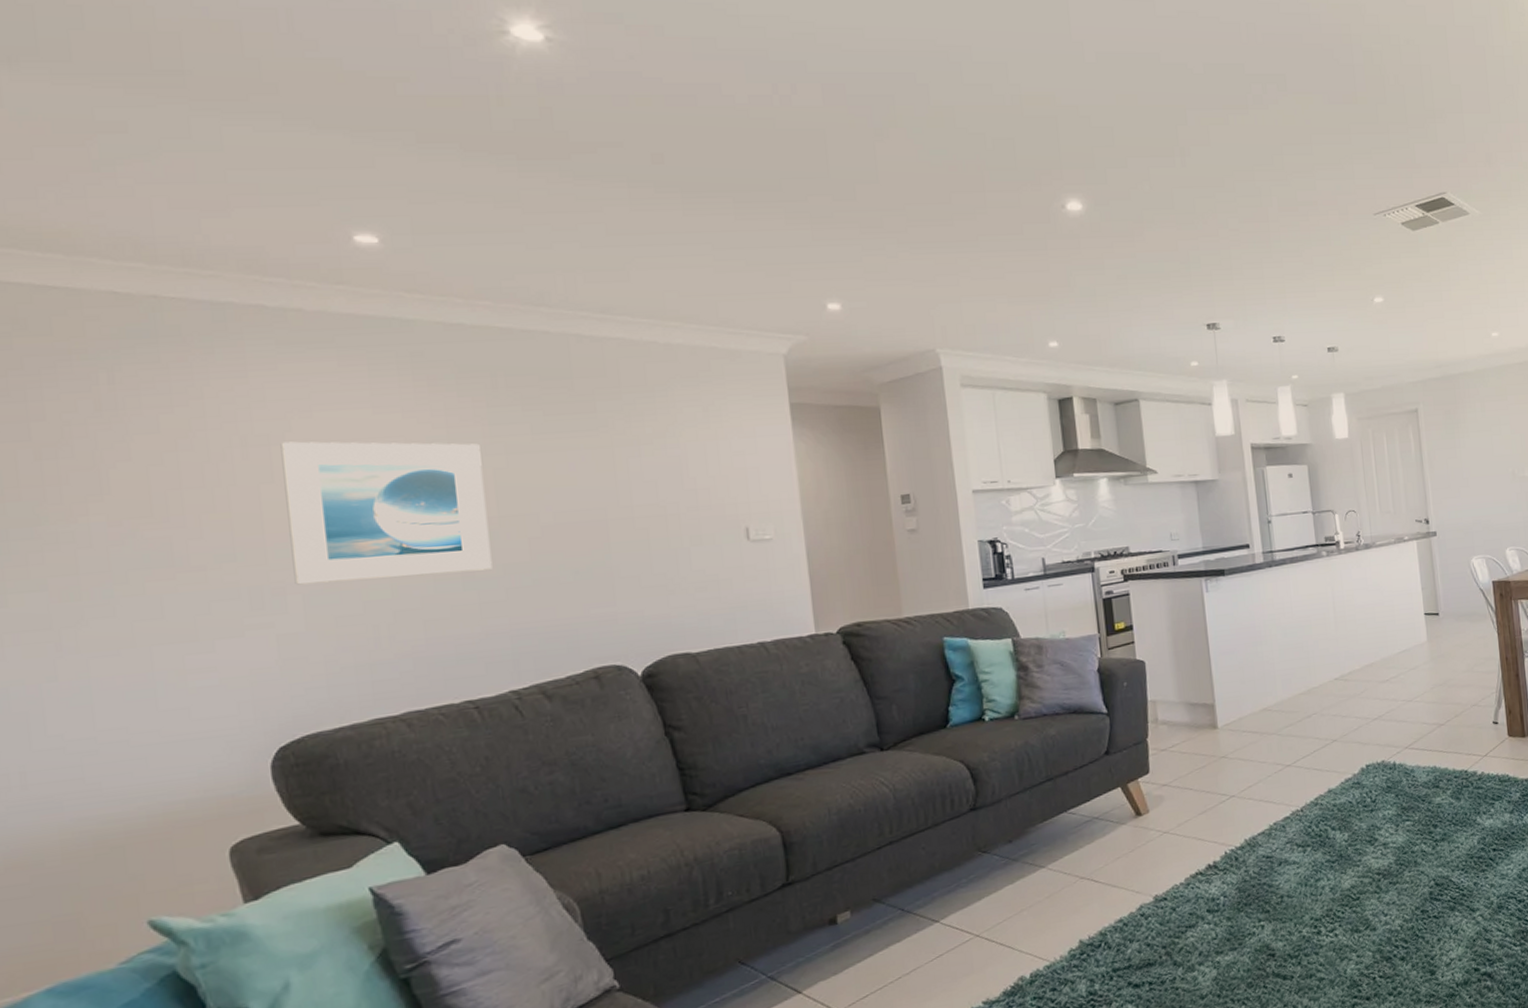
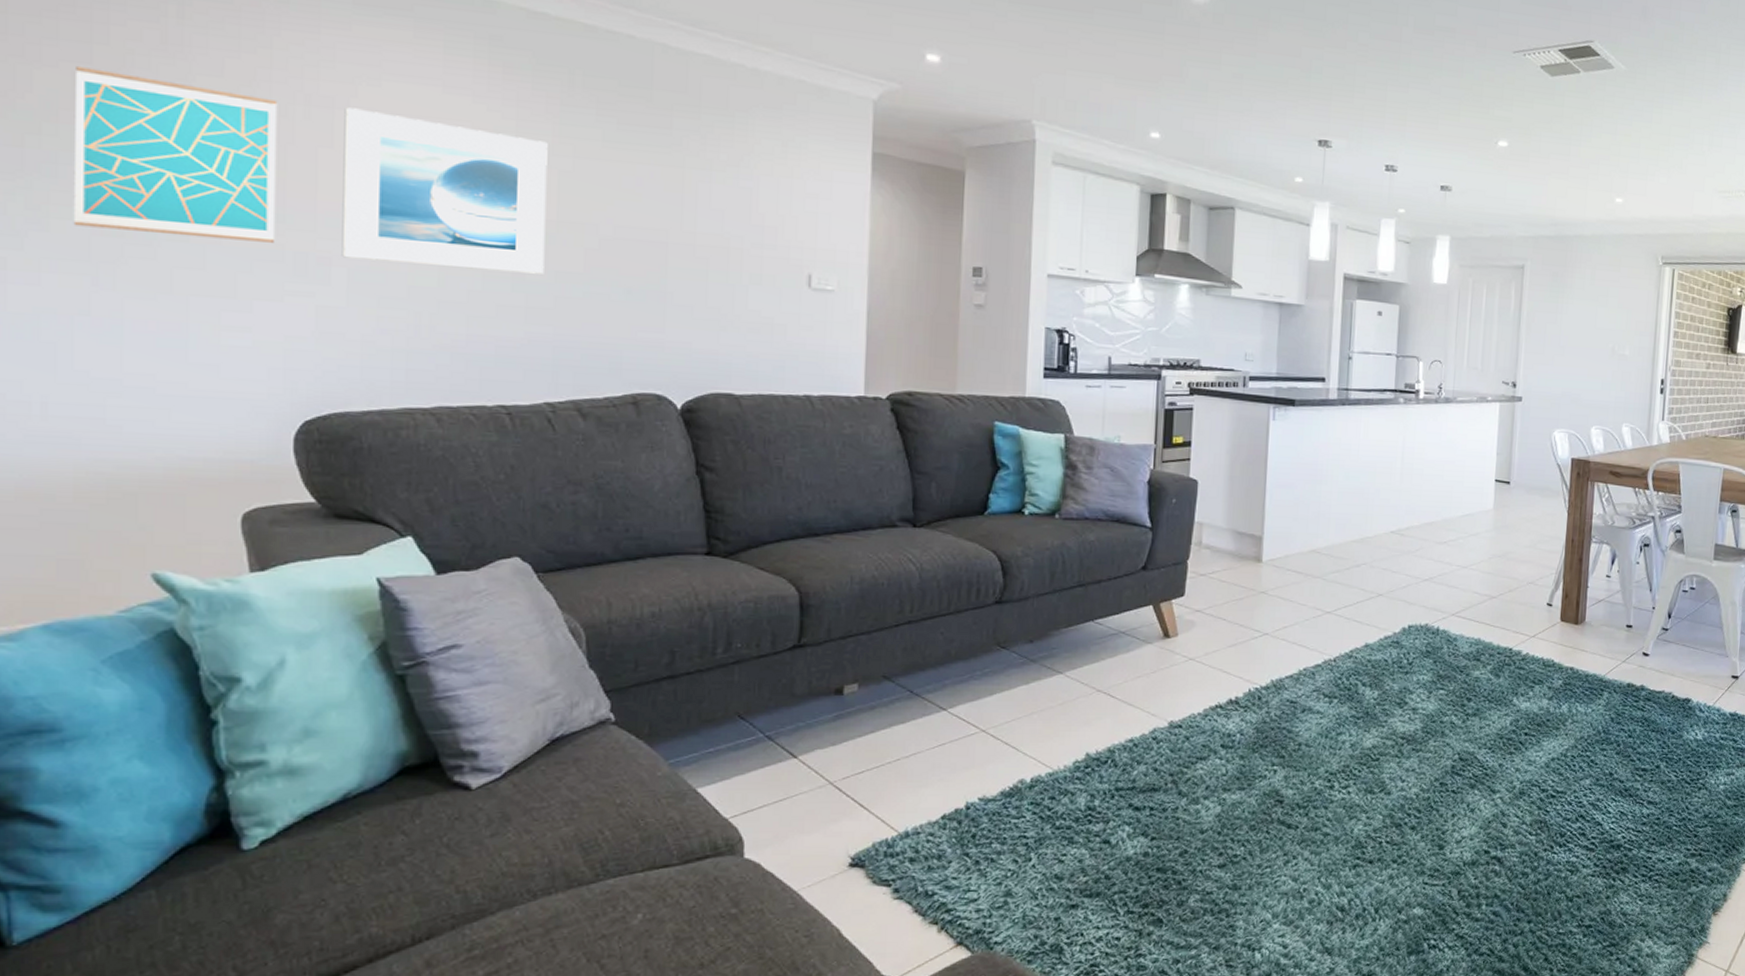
wall art: none [16,444,230,598] -> present [73,65,278,243]

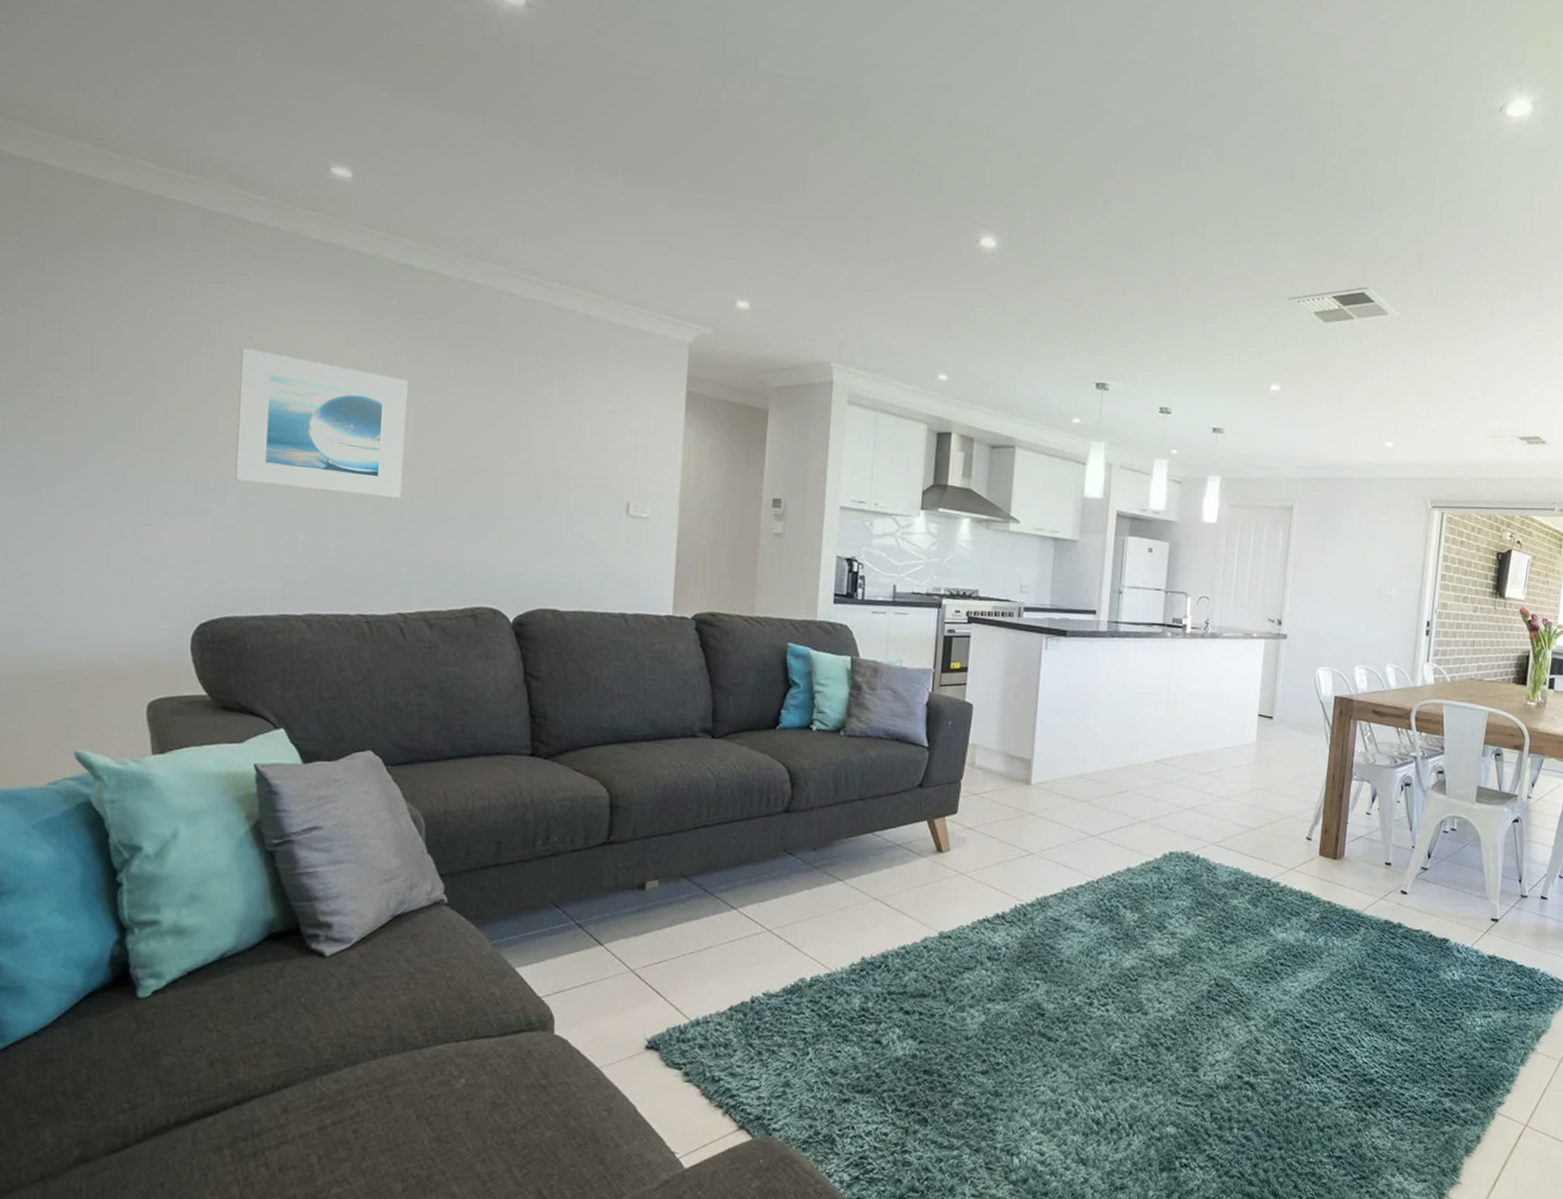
wall art: present [73,65,278,243] -> none [23,311,189,467]

